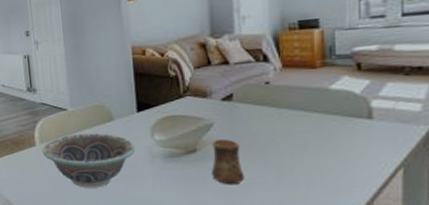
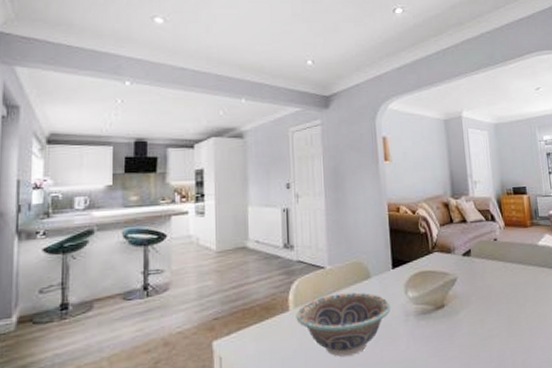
cup: present [211,138,245,185] -> none [456,292,484,339]

